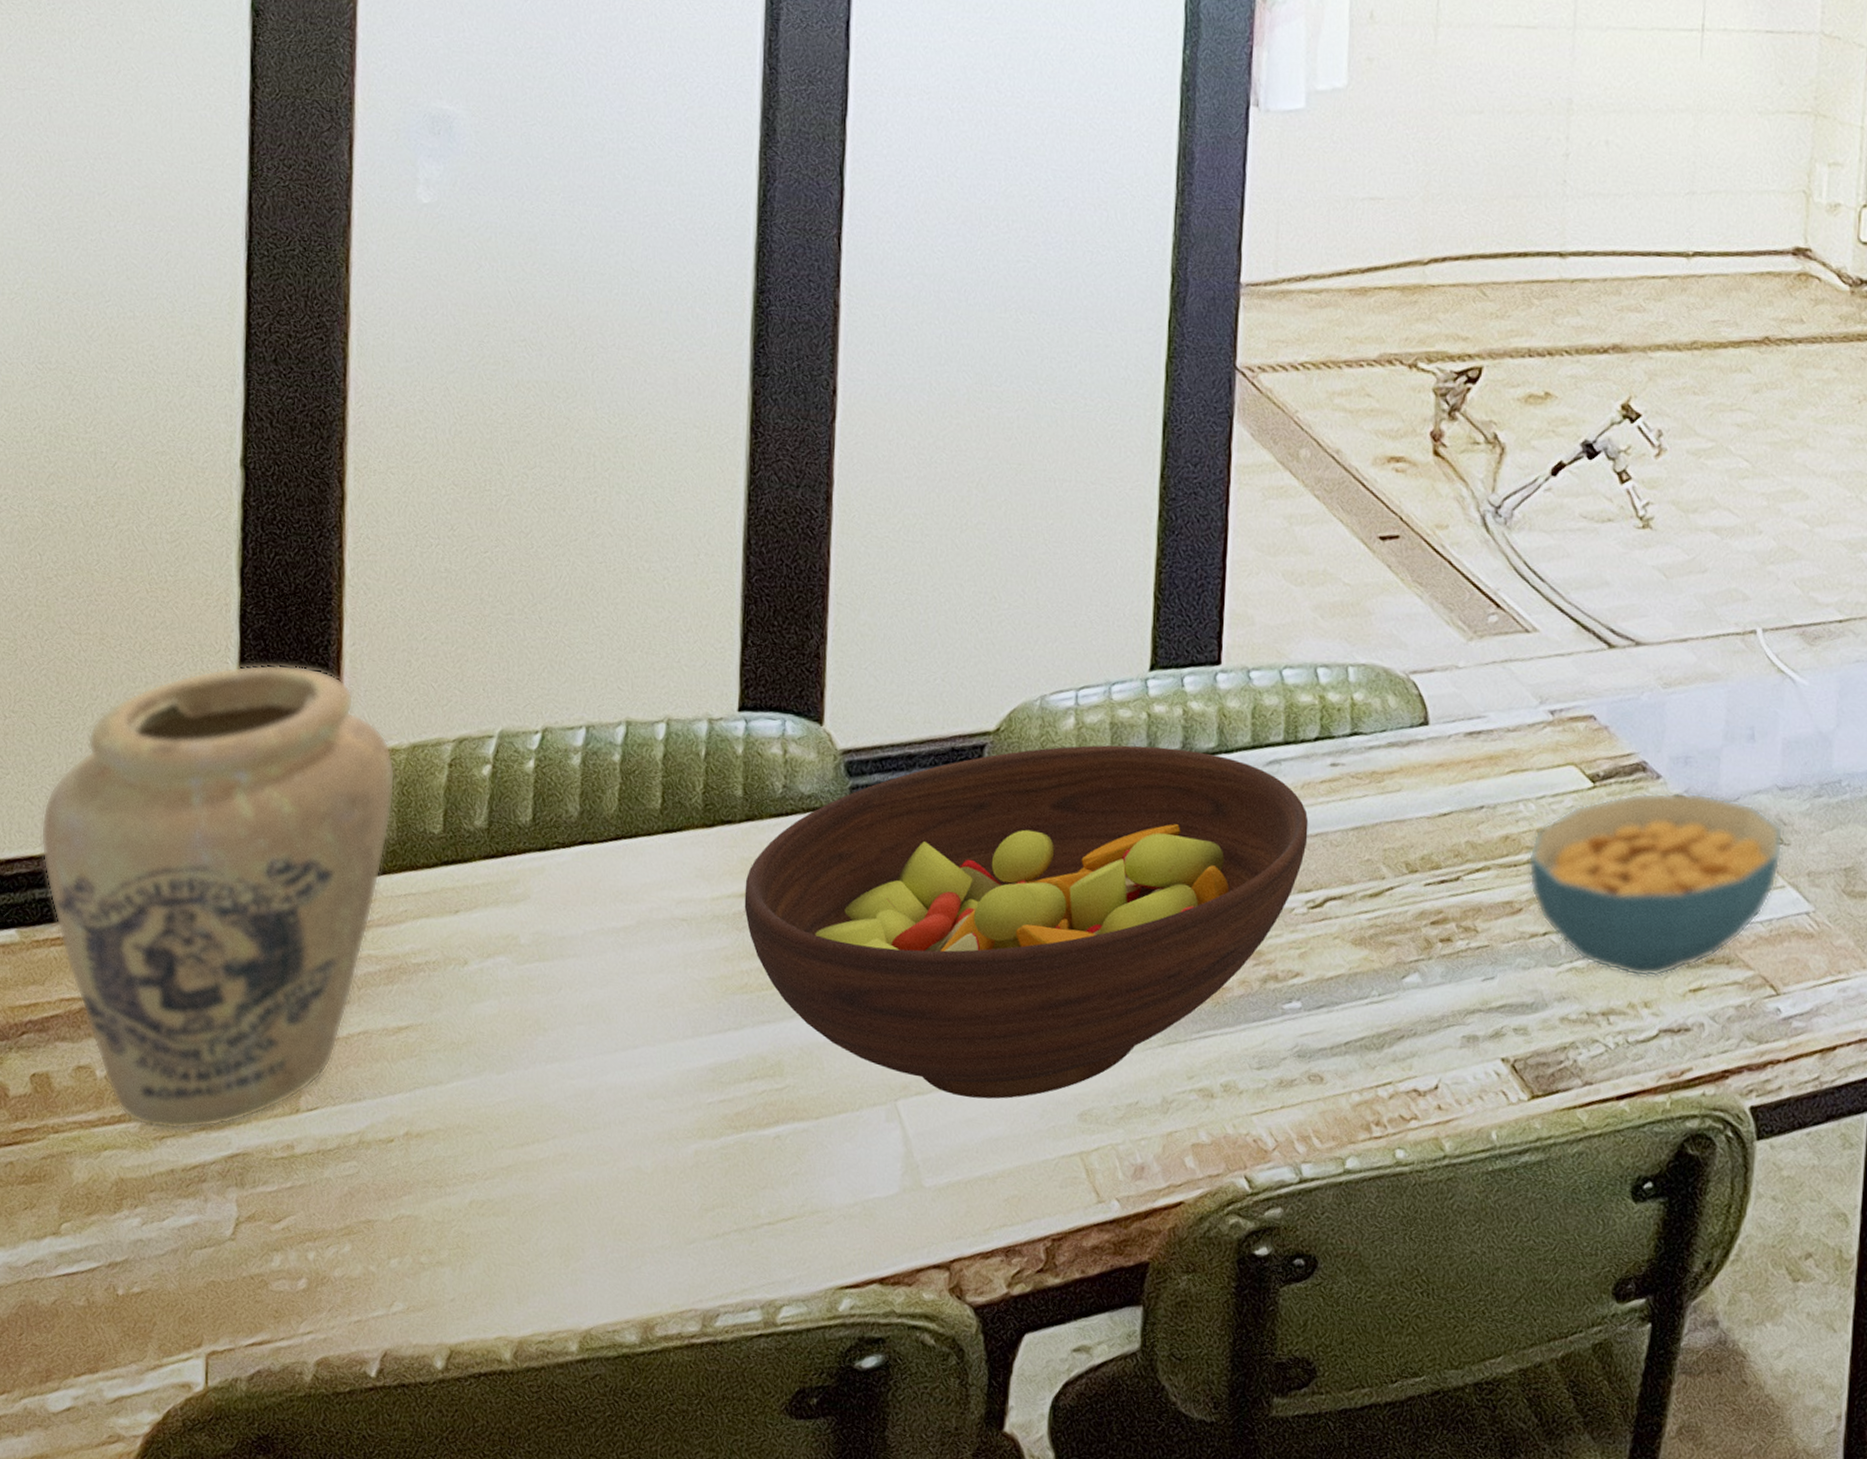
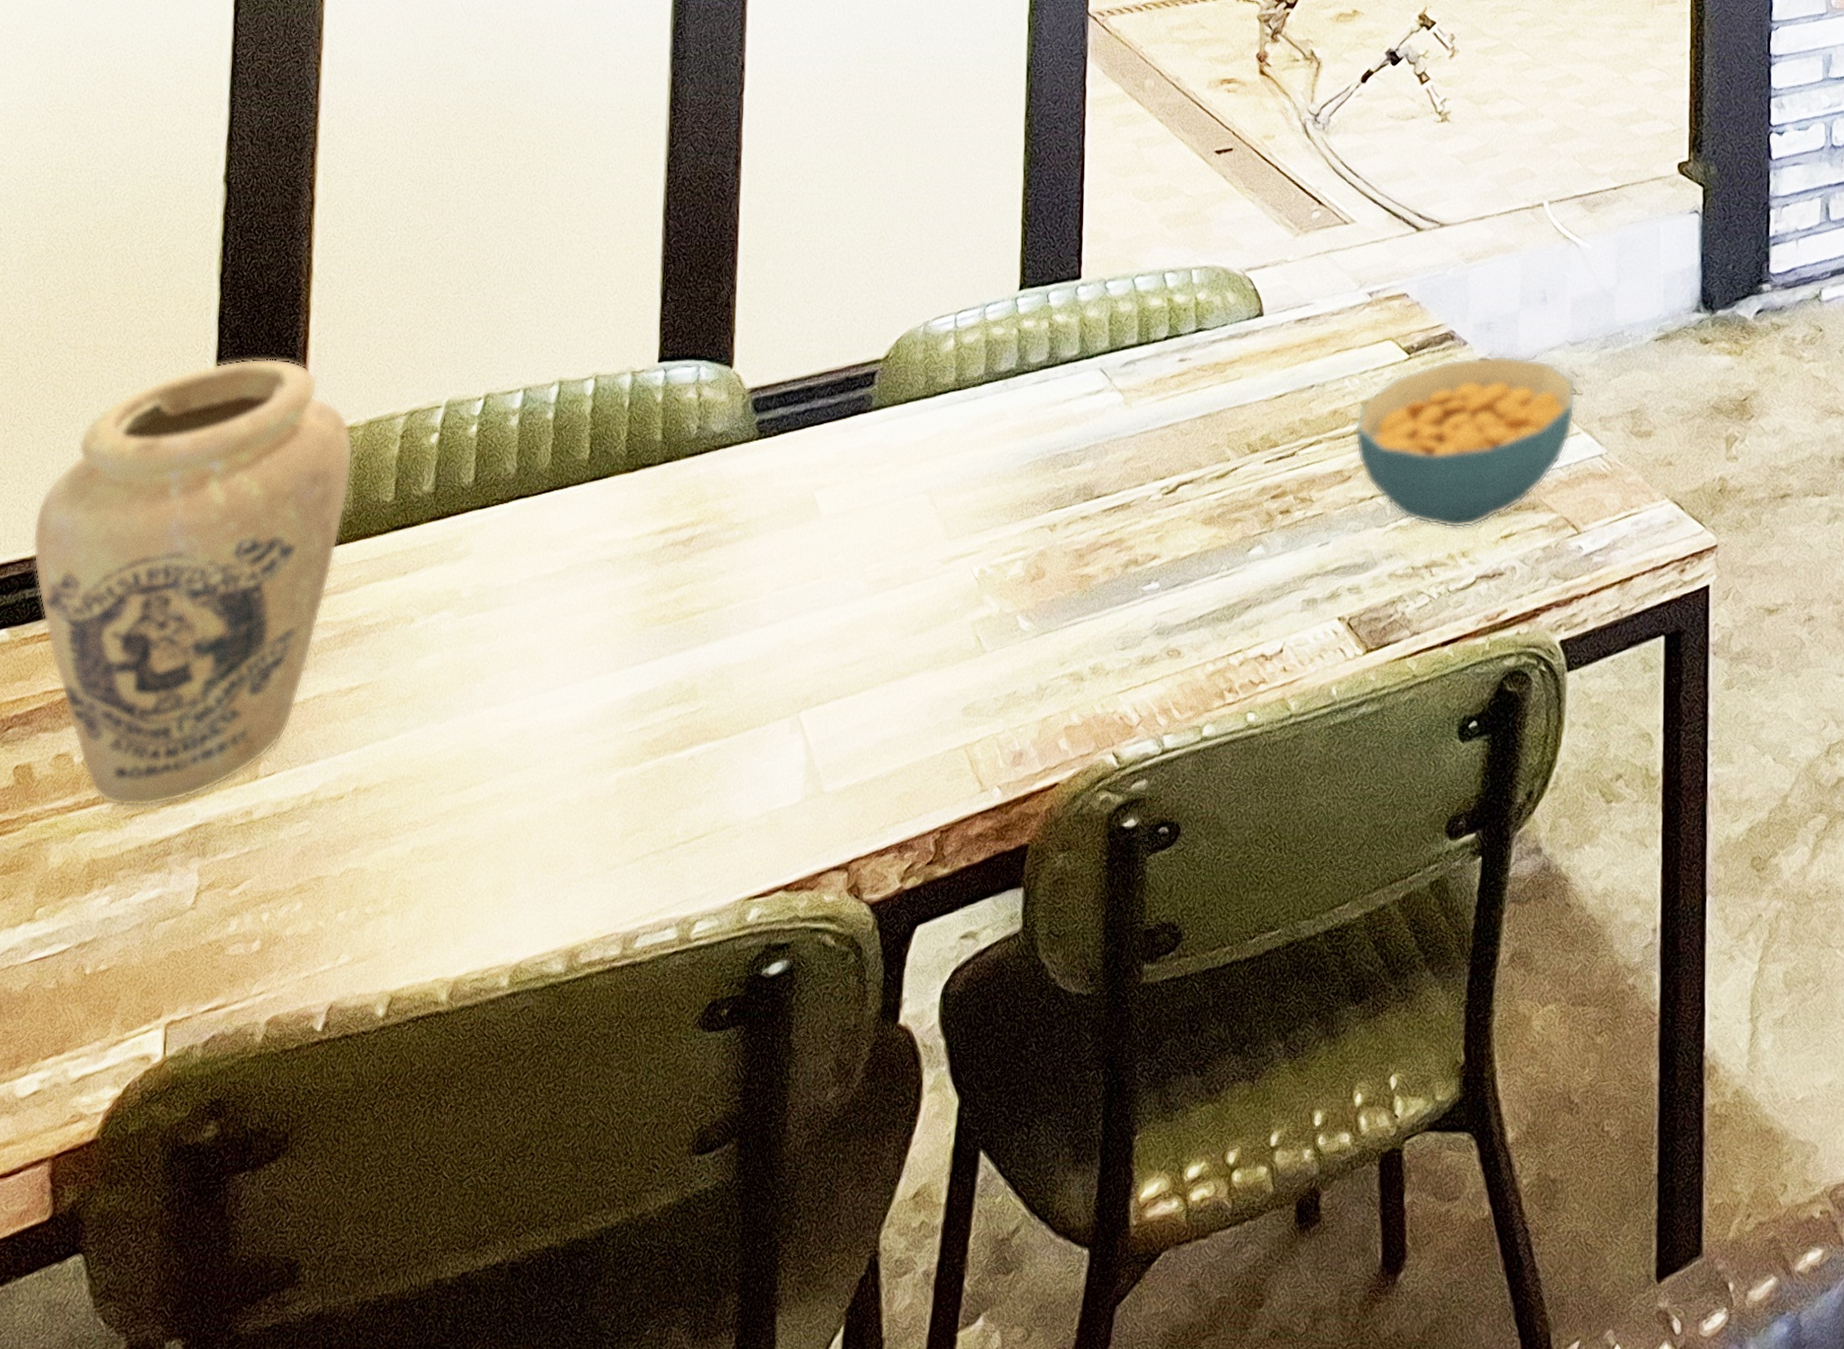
fruit bowl: present [744,745,1309,1099] -> none [663,358,1161,703]

